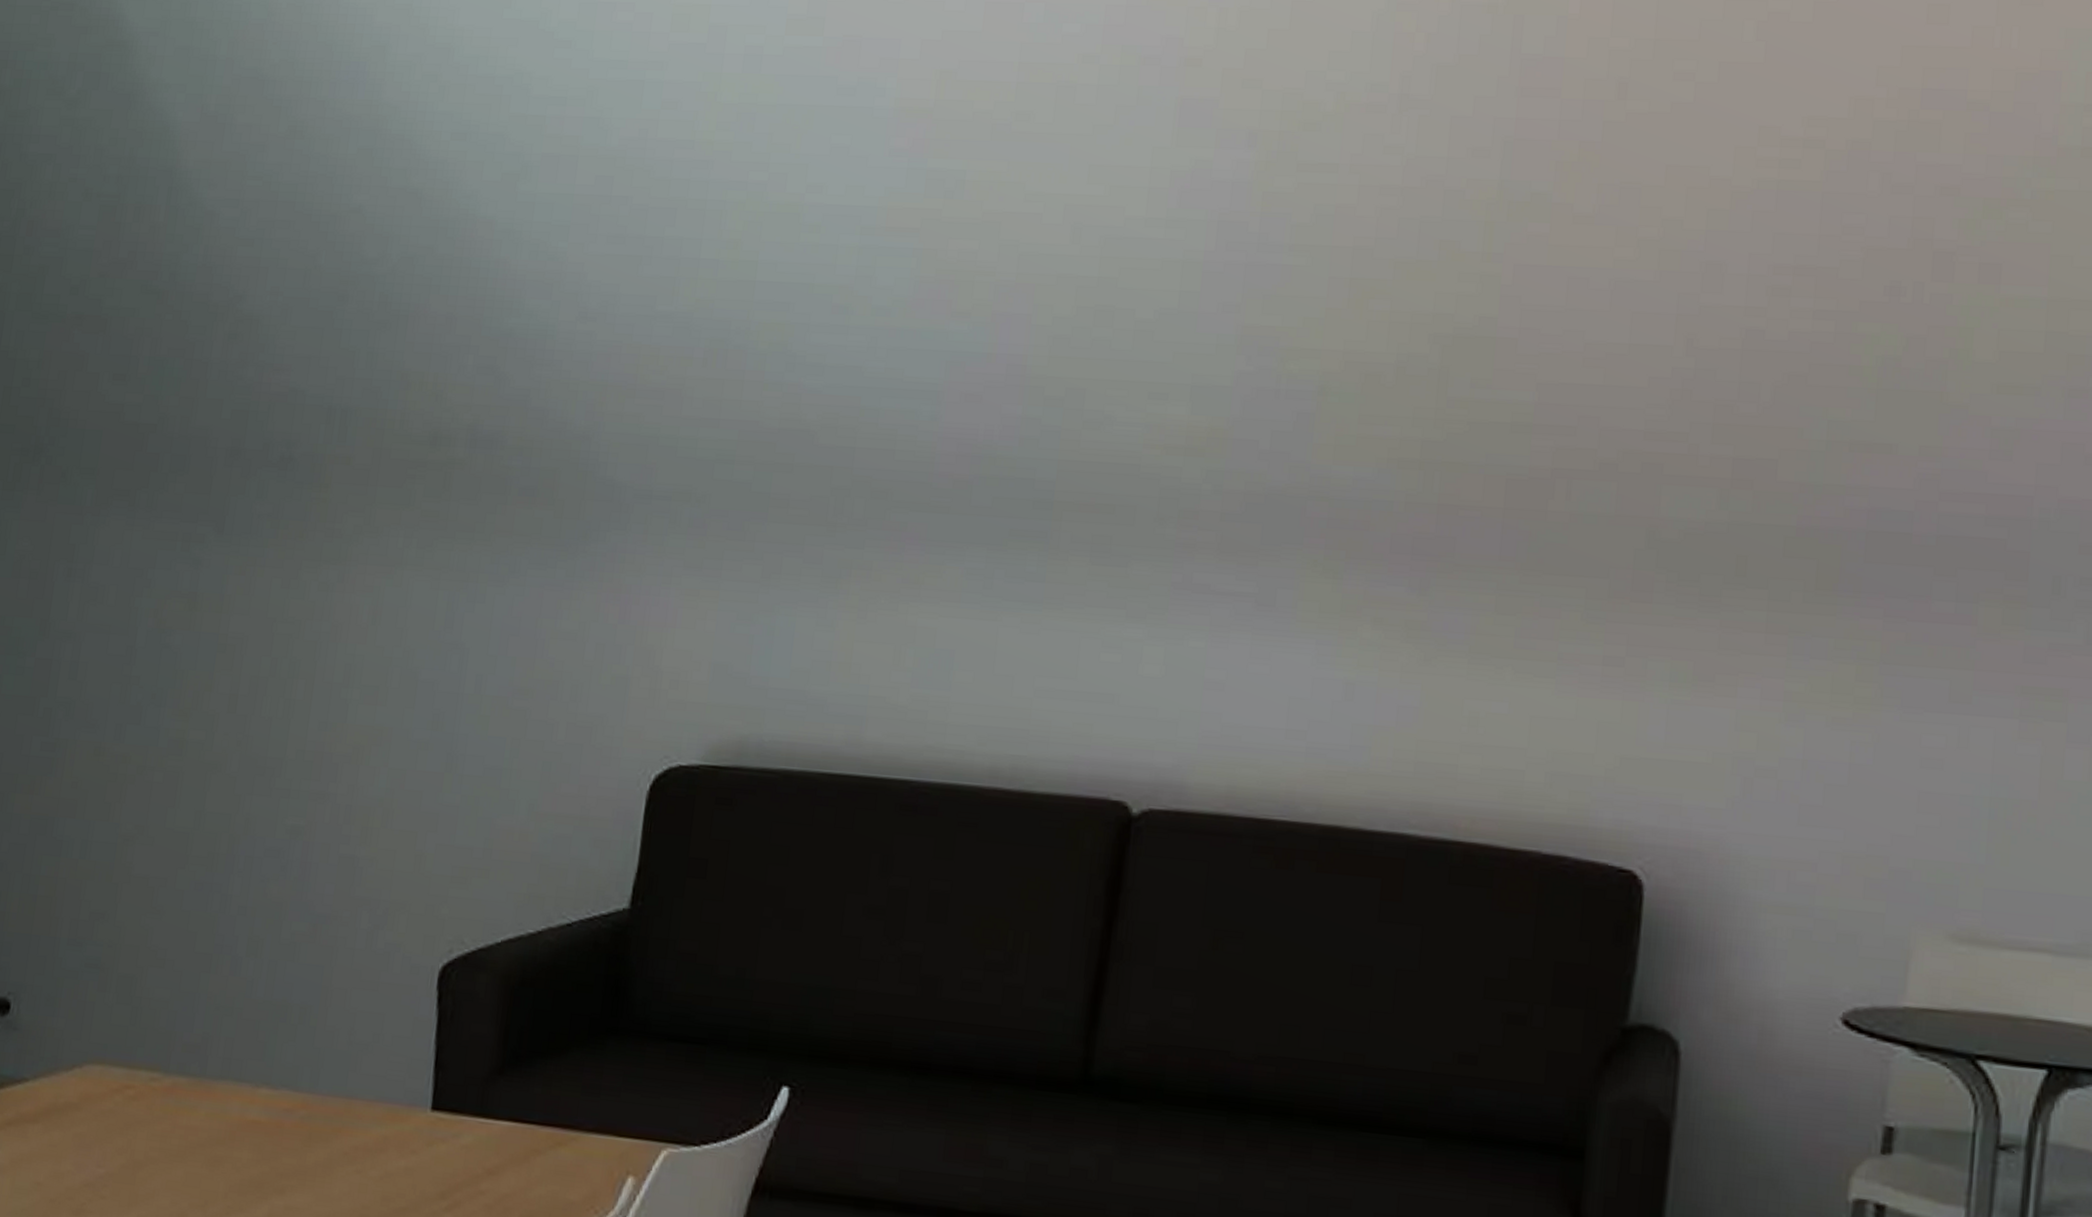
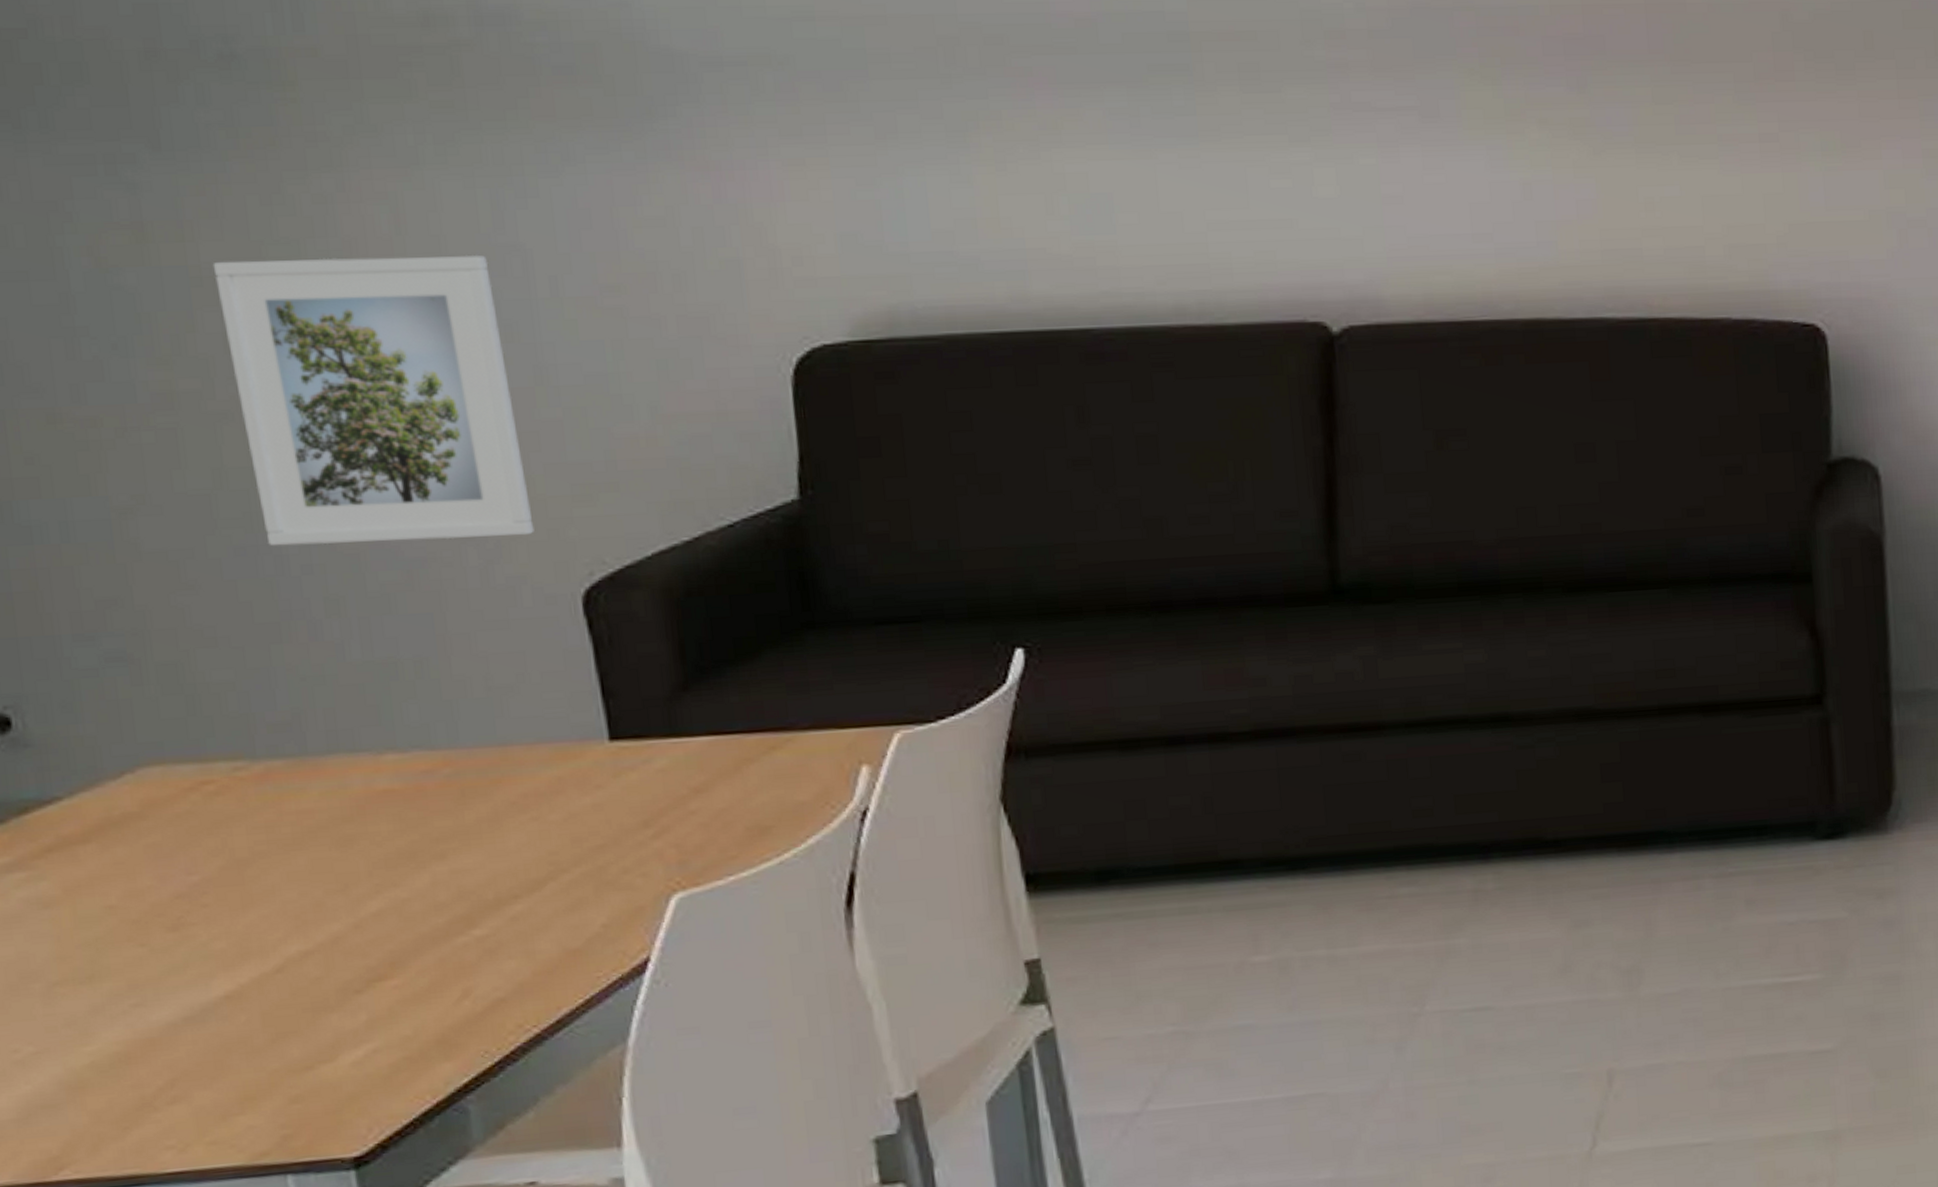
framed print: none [220,632,434,908] -> present [212,254,534,546]

